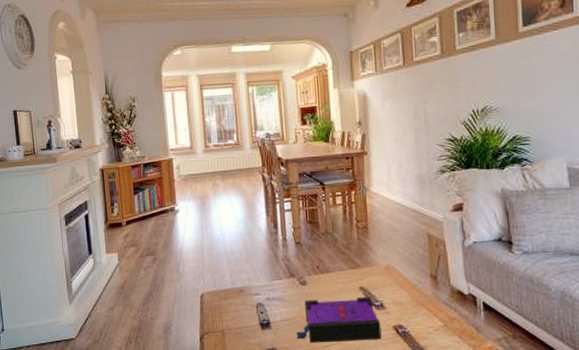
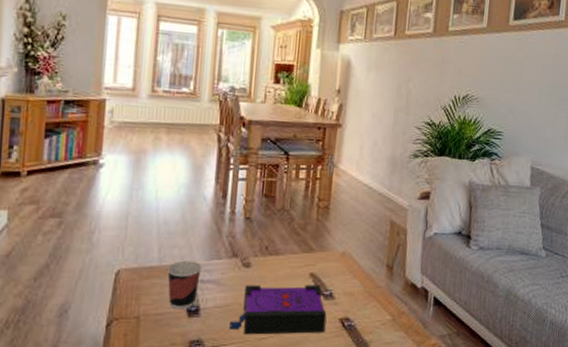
cup: none [239,282,267,323] -> present [167,260,203,309]

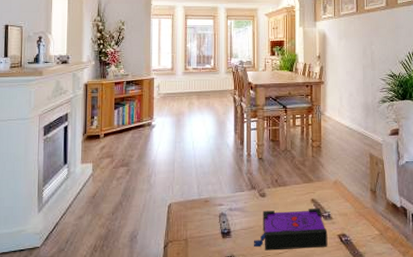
cup: present [167,260,203,309] -> none [205,194,230,232]

